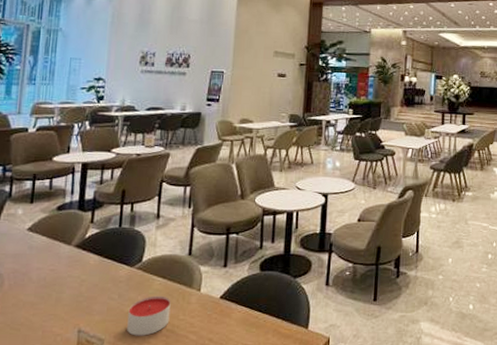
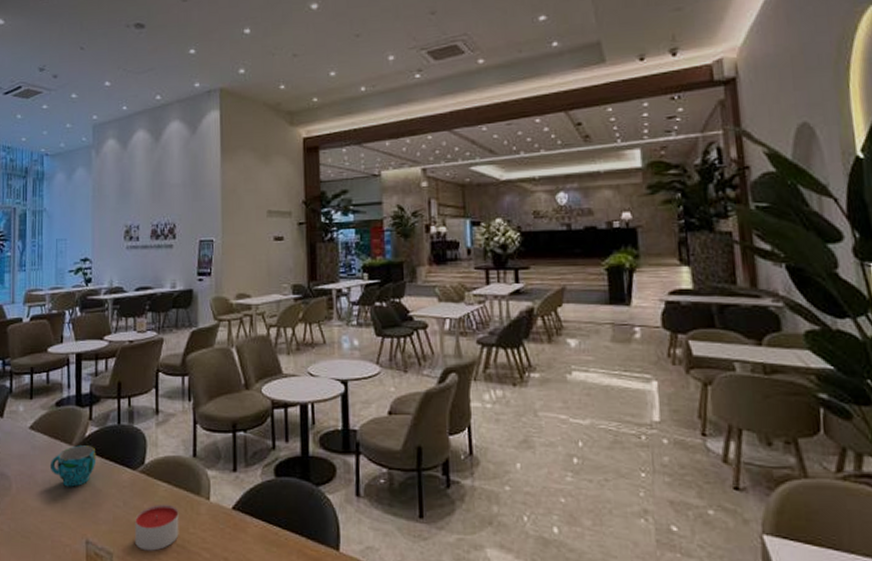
cup: none [46,245,95,283] -> present [49,445,96,487]

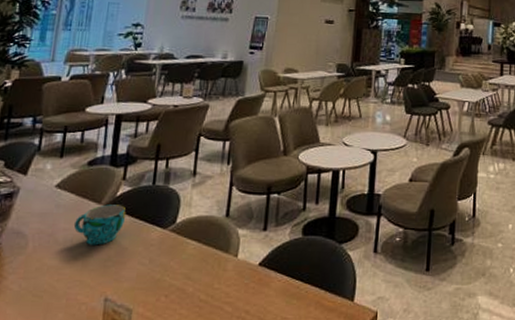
candle: present [135,504,179,551] -> none [157,261,206,306]

